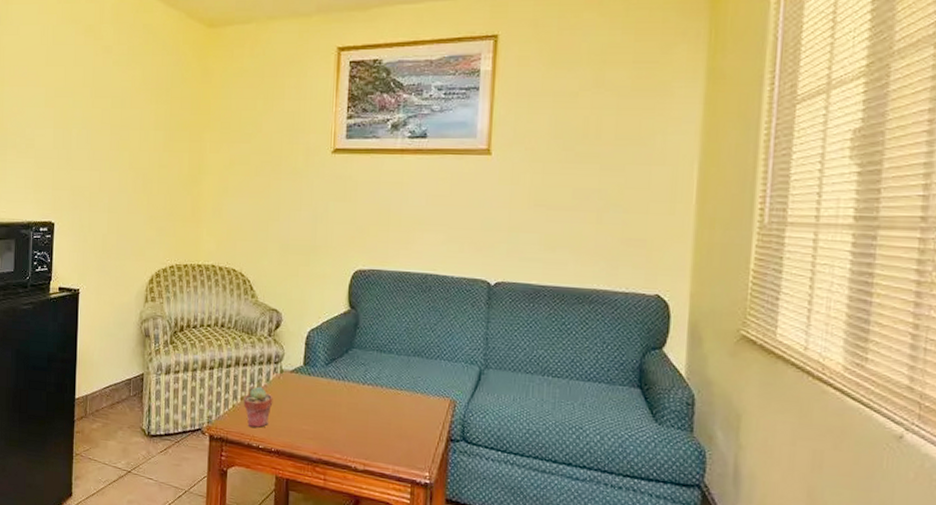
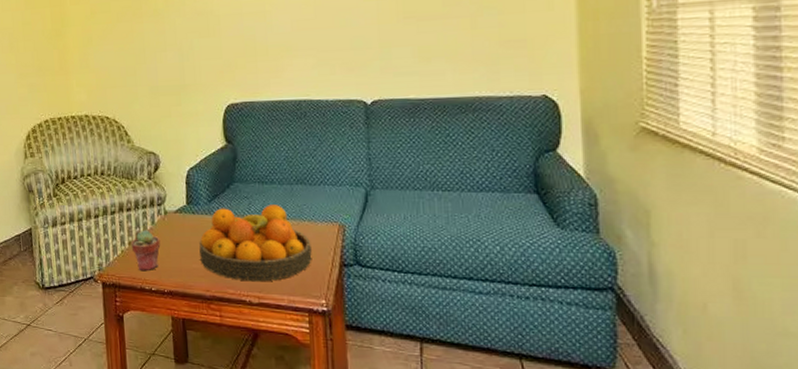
fruit bowl: none [311,372,422,450] -> present [199,205,312,282]

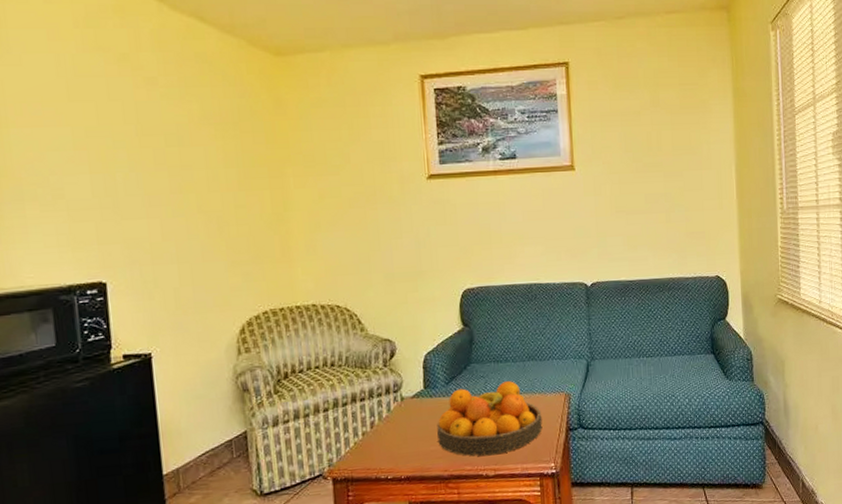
potted succulent: present [131,230,161,272] -> none [365,418,397,461]

